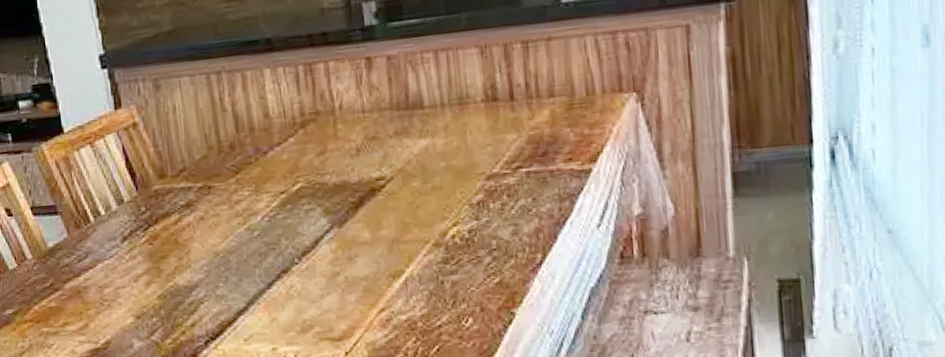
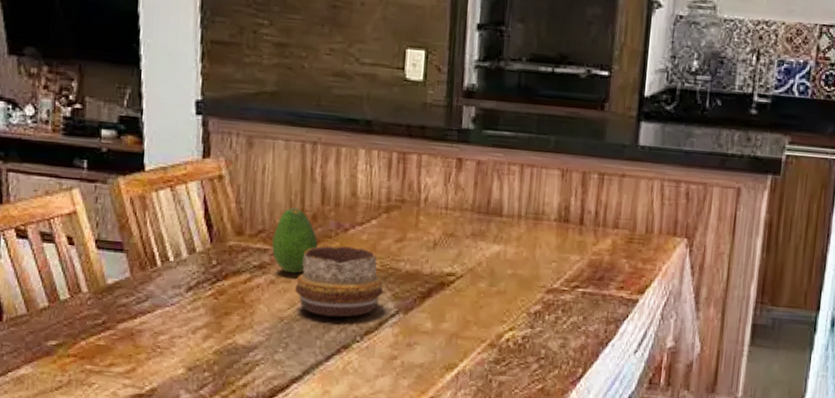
fruit: none [194,140,240,207] -> present [272,207,318,274]
decorative bowl: none [224,168,314,244] -> present [295,246,384,318]

